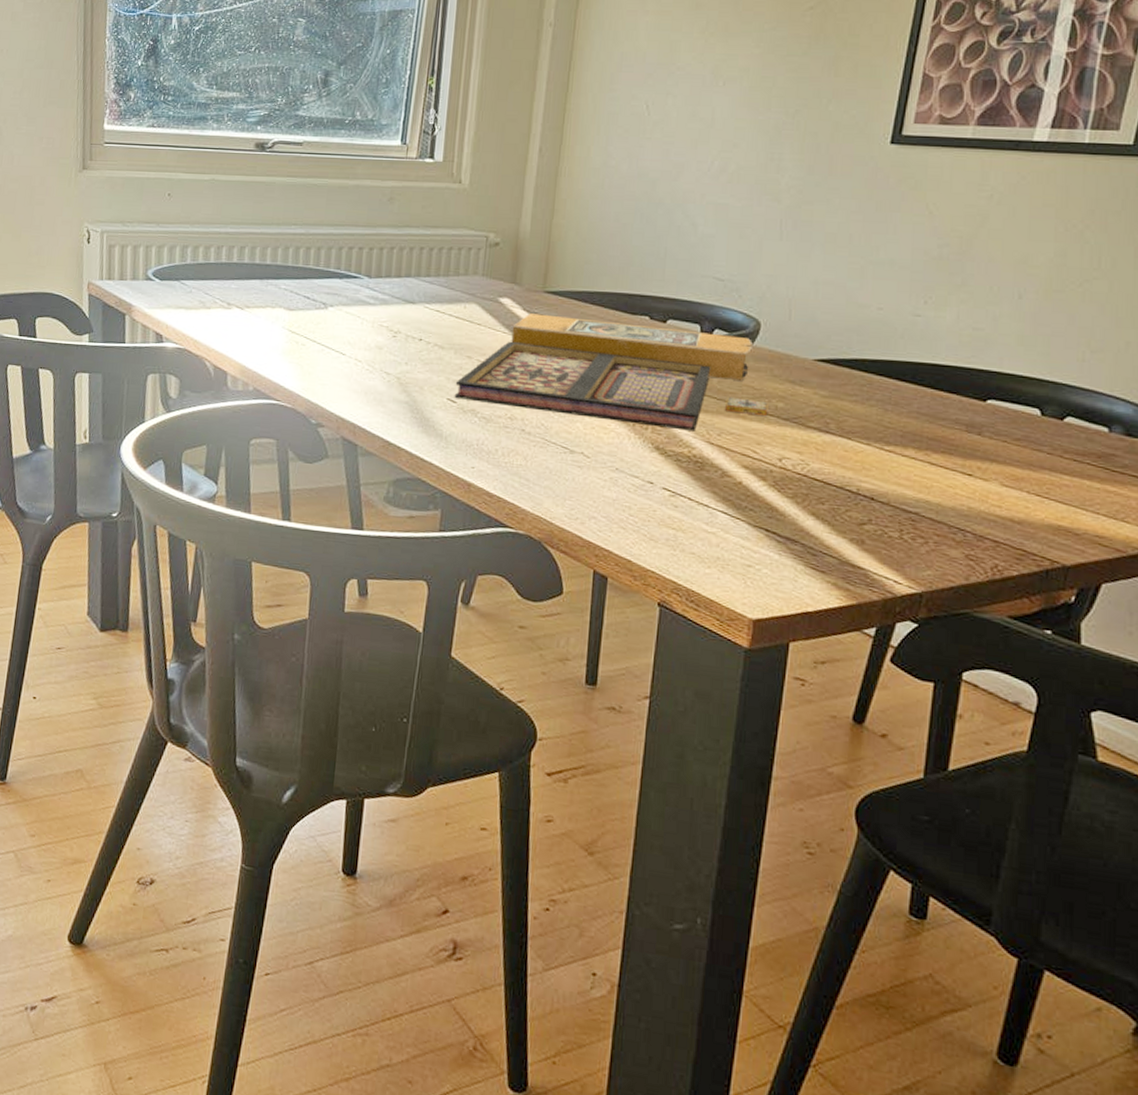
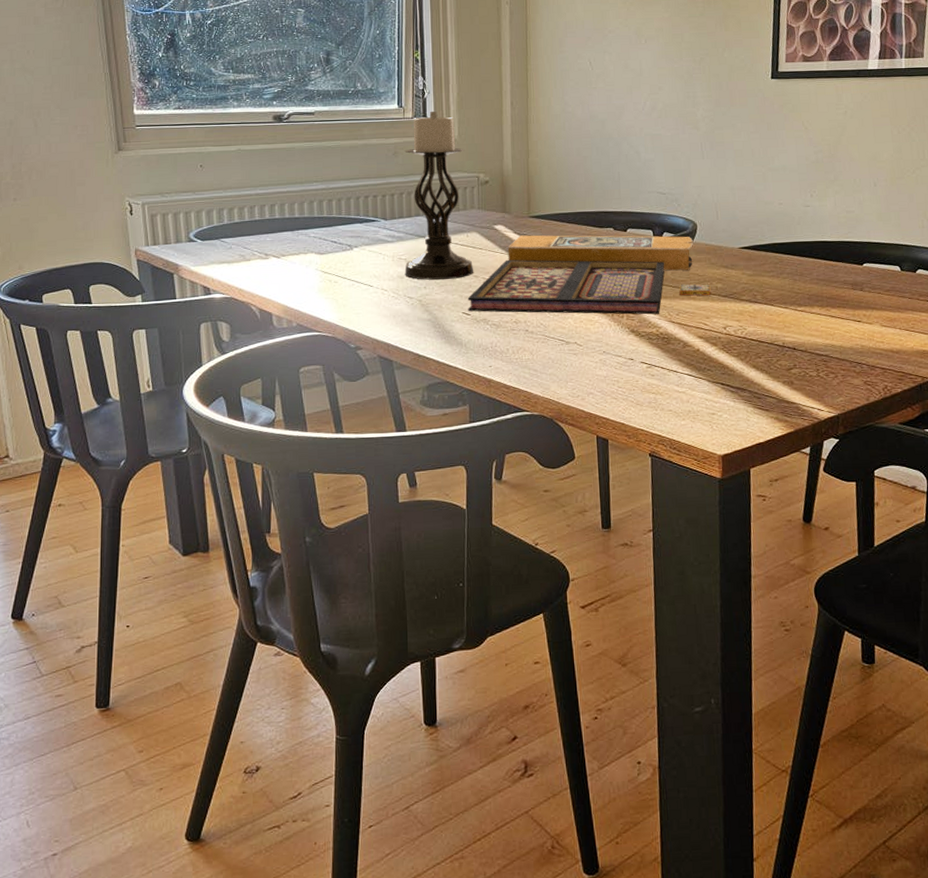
candle holder: none [384,151,475,357] -> present [404,110,474,280]

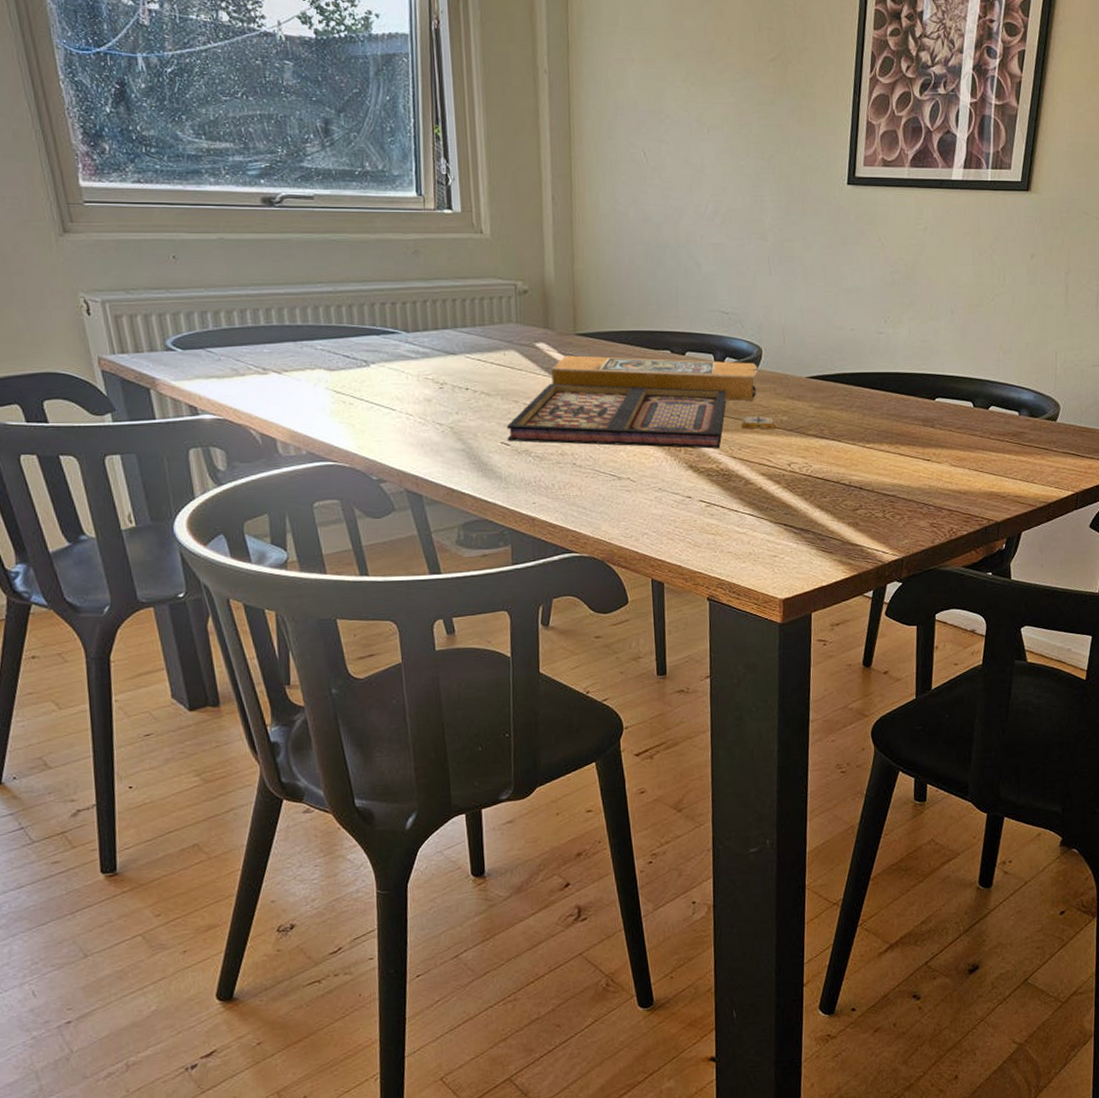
candle holder: present [404,110,474,280] -> none [427,202,513,404]

